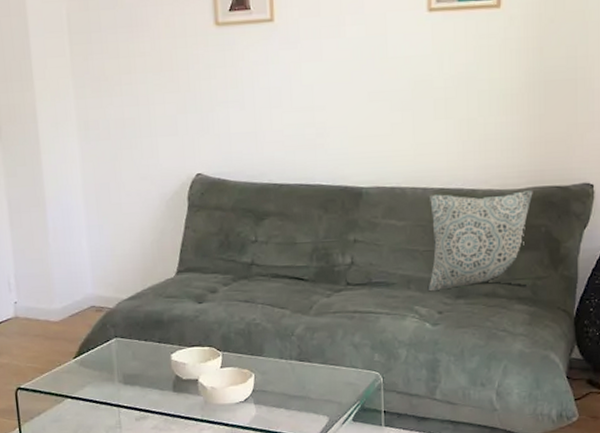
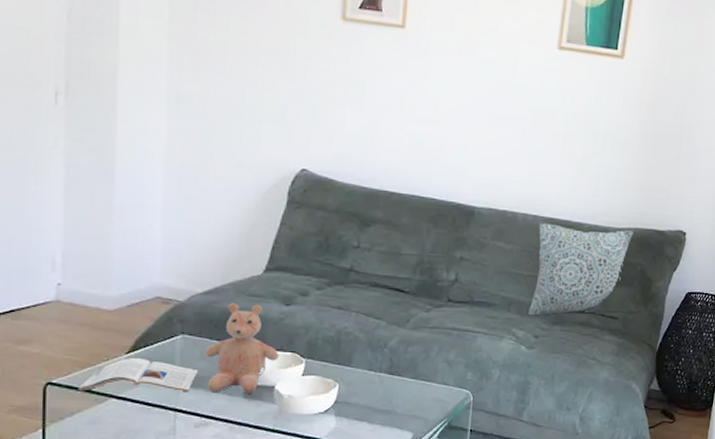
magazine: none [40,361,132,395] -> present [78,357,198,393]
stuffed animal: none [135,305,198,389] -> present [204,303,279,394]

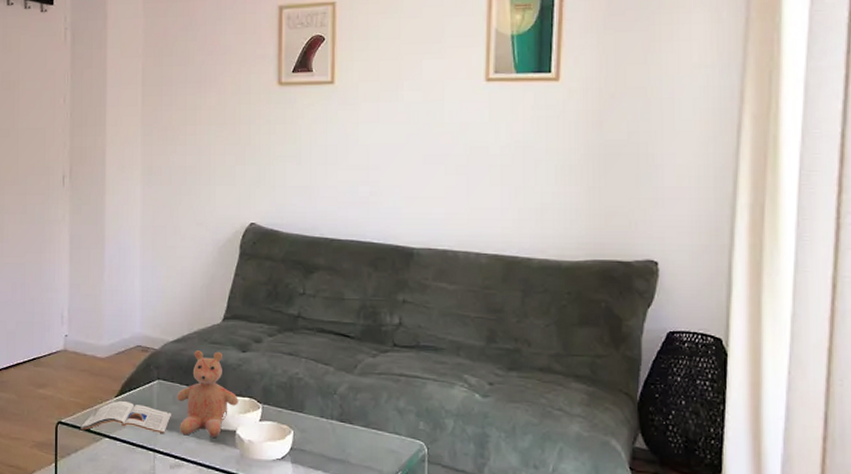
pillow: present [527,223,634,320] -> none [478,260,592,365]

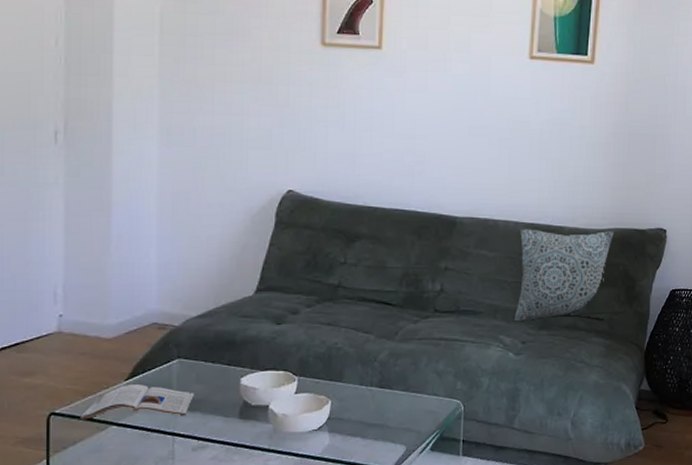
stuffed animal: present [176,350,238,438] -> none [200,325,272,415]
pillow: none [478,260,592,365] -> present [513,229,614,322]

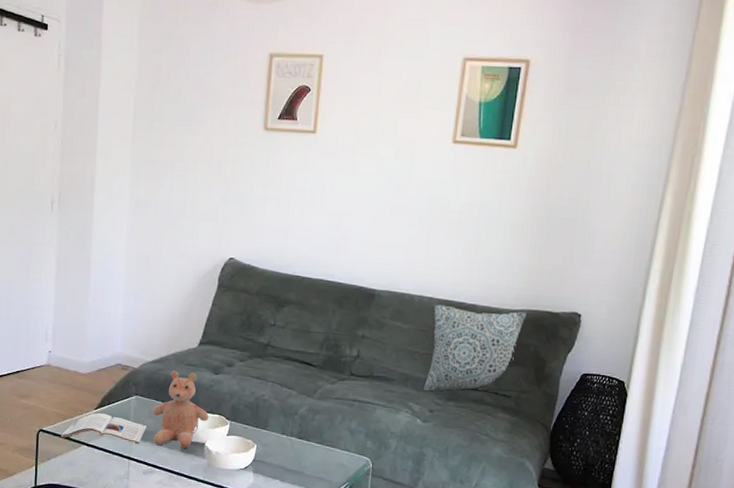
stuffed animal: none [200,325,272,415] -> present [152,371,209,449]

